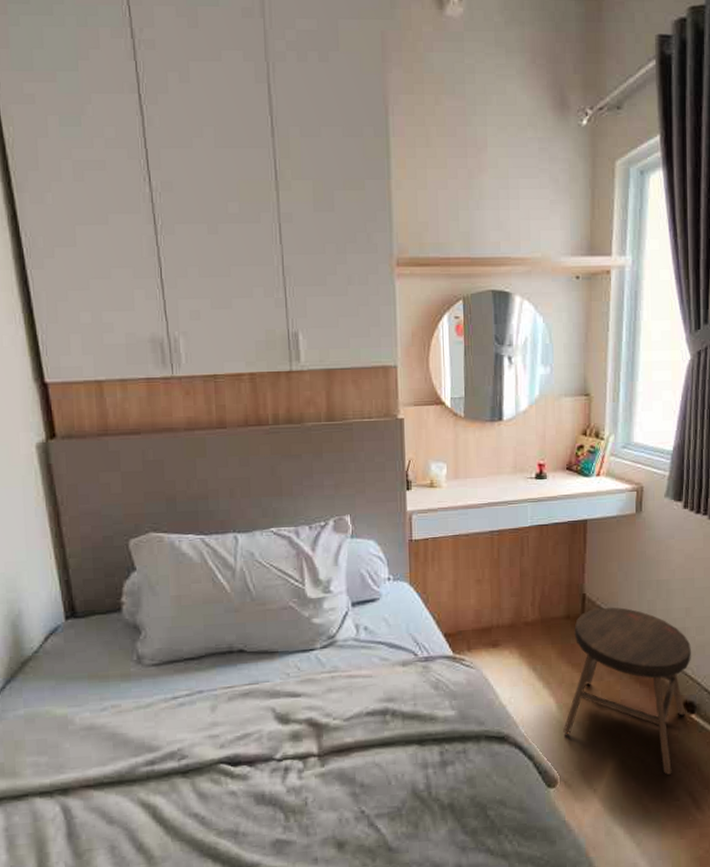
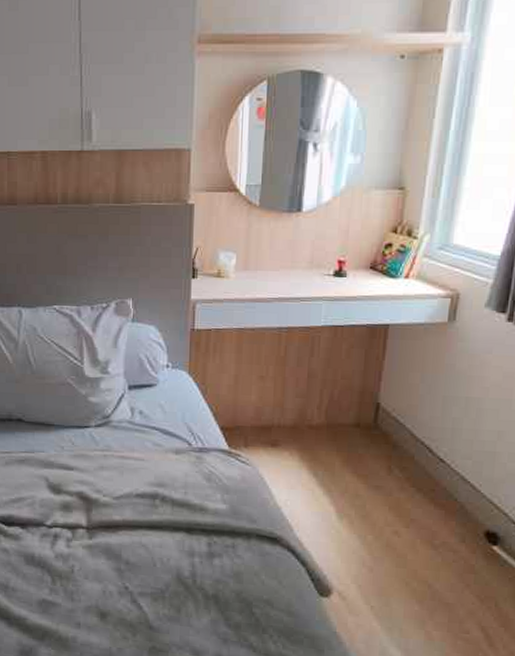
stool: present [563,607,691,775] -> none [342,419,500,605]

